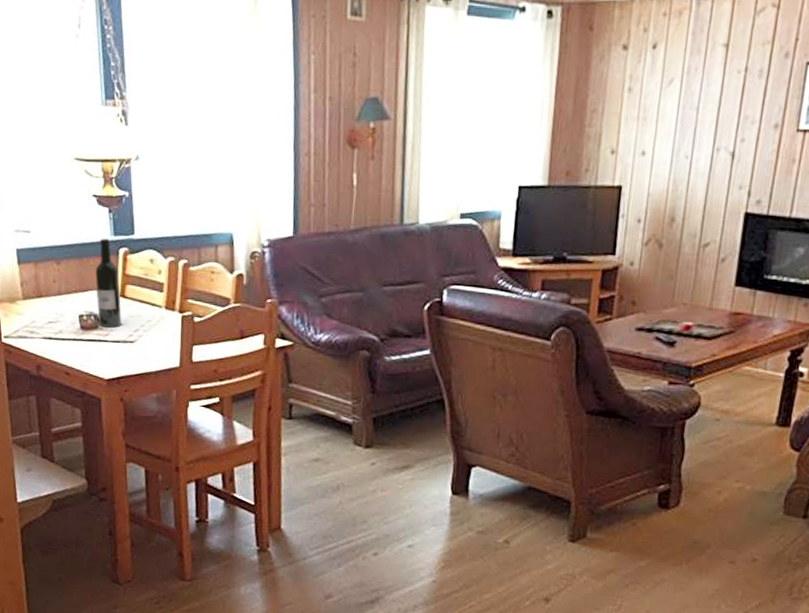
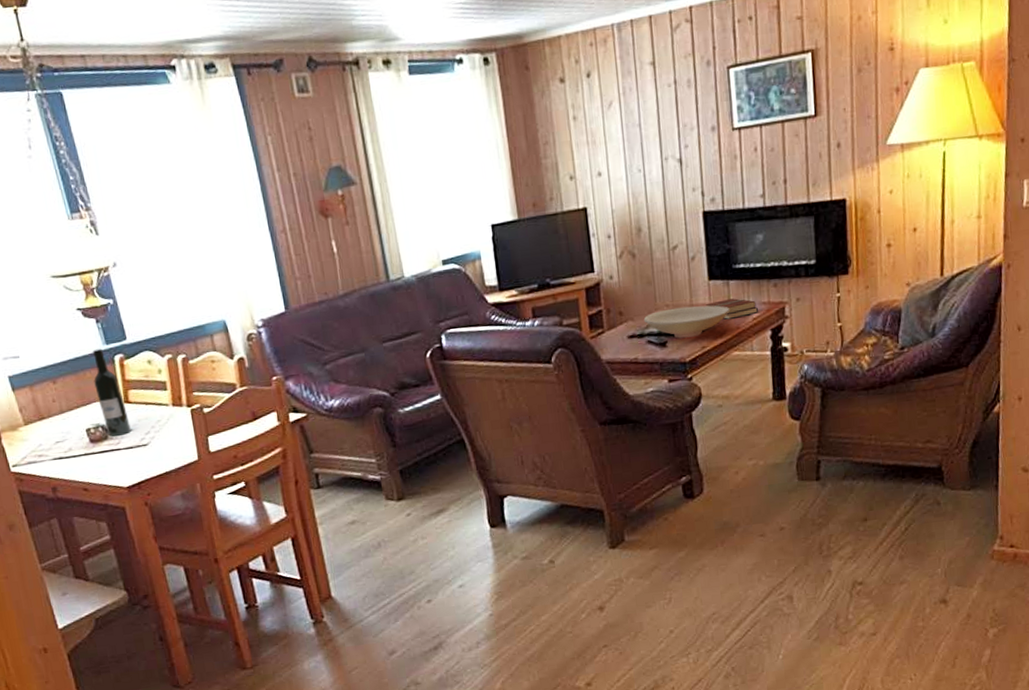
decorative bowl: none [656,308,751,343] -> present [643,305,730,339]
books: none [726,309,781,332] -> present [706,298,758,320]

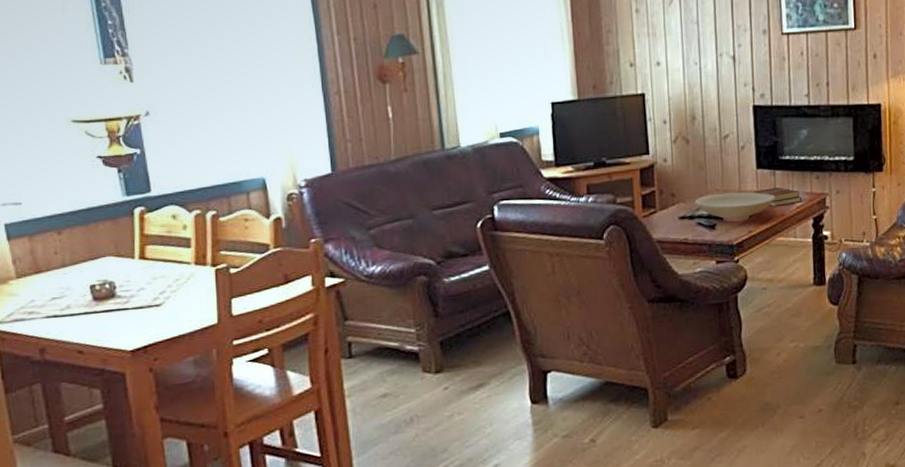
wine bottle: present [93,348,131,438] -> none [107,200,144,296]

